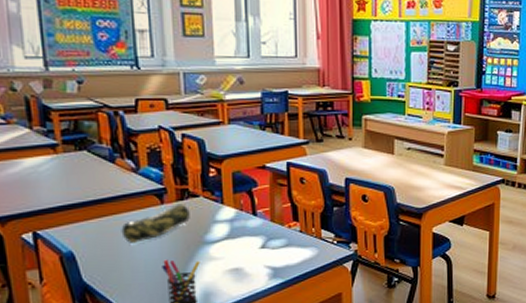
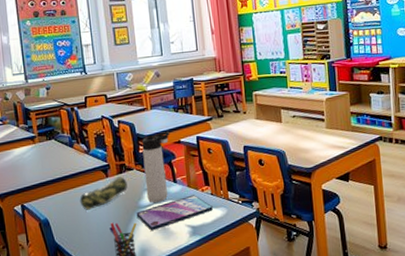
video game case: none [200,231,301,271] -> present [136,195,213,231]
thermos bottle: none [213,153,253,238] -> present [141,131,170,203]

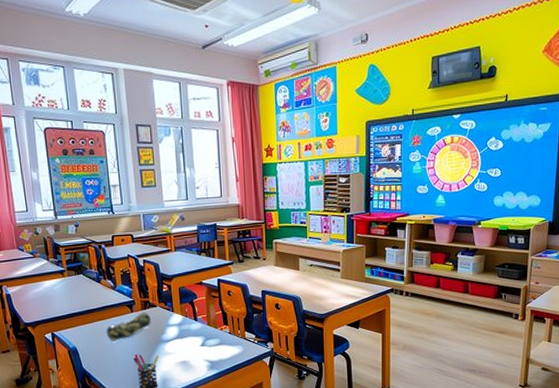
video game case: present [136,195,213,231] -> none [158,333,230,363]
thermos bottle: present [141,131,170,203] -> none [165,273,193,338]

